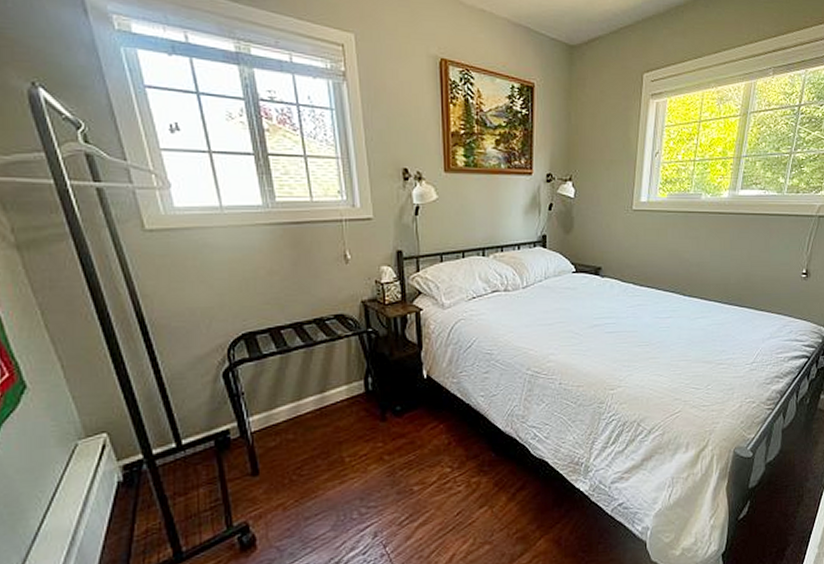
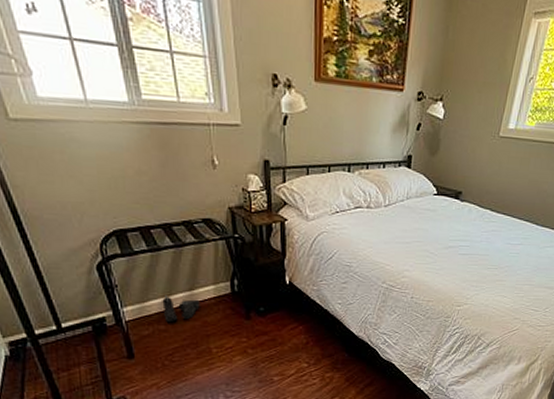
boots: none [291,400,332,431] -> present [162,296,200,323]

